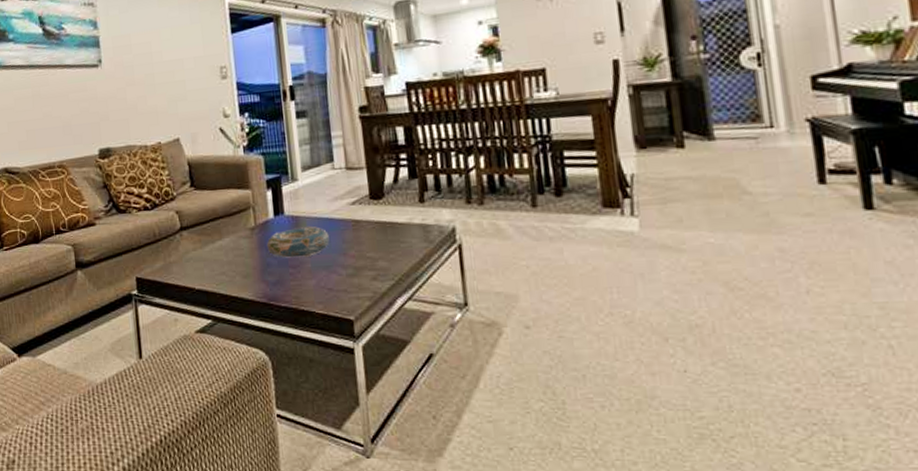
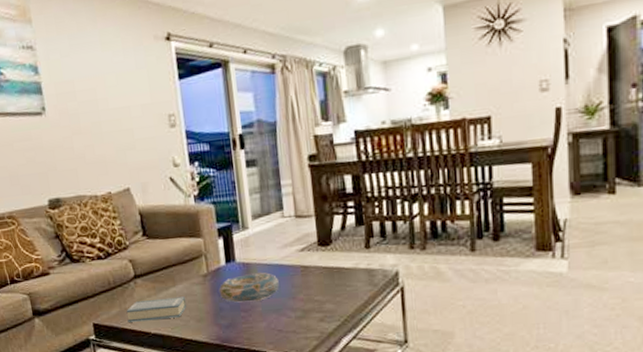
hardback book: none [170,250,233,277] -> present [126,296,187,322]

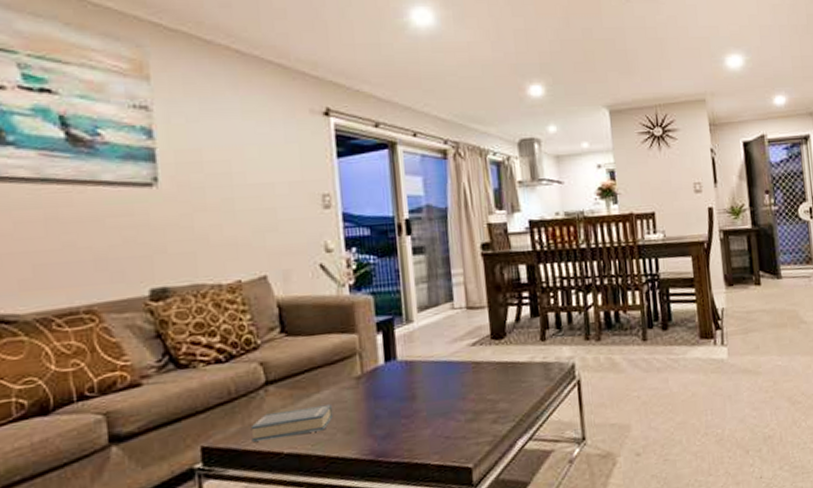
decorative bowl: present [219,272,279,303] -> none [375,370,447,408]

